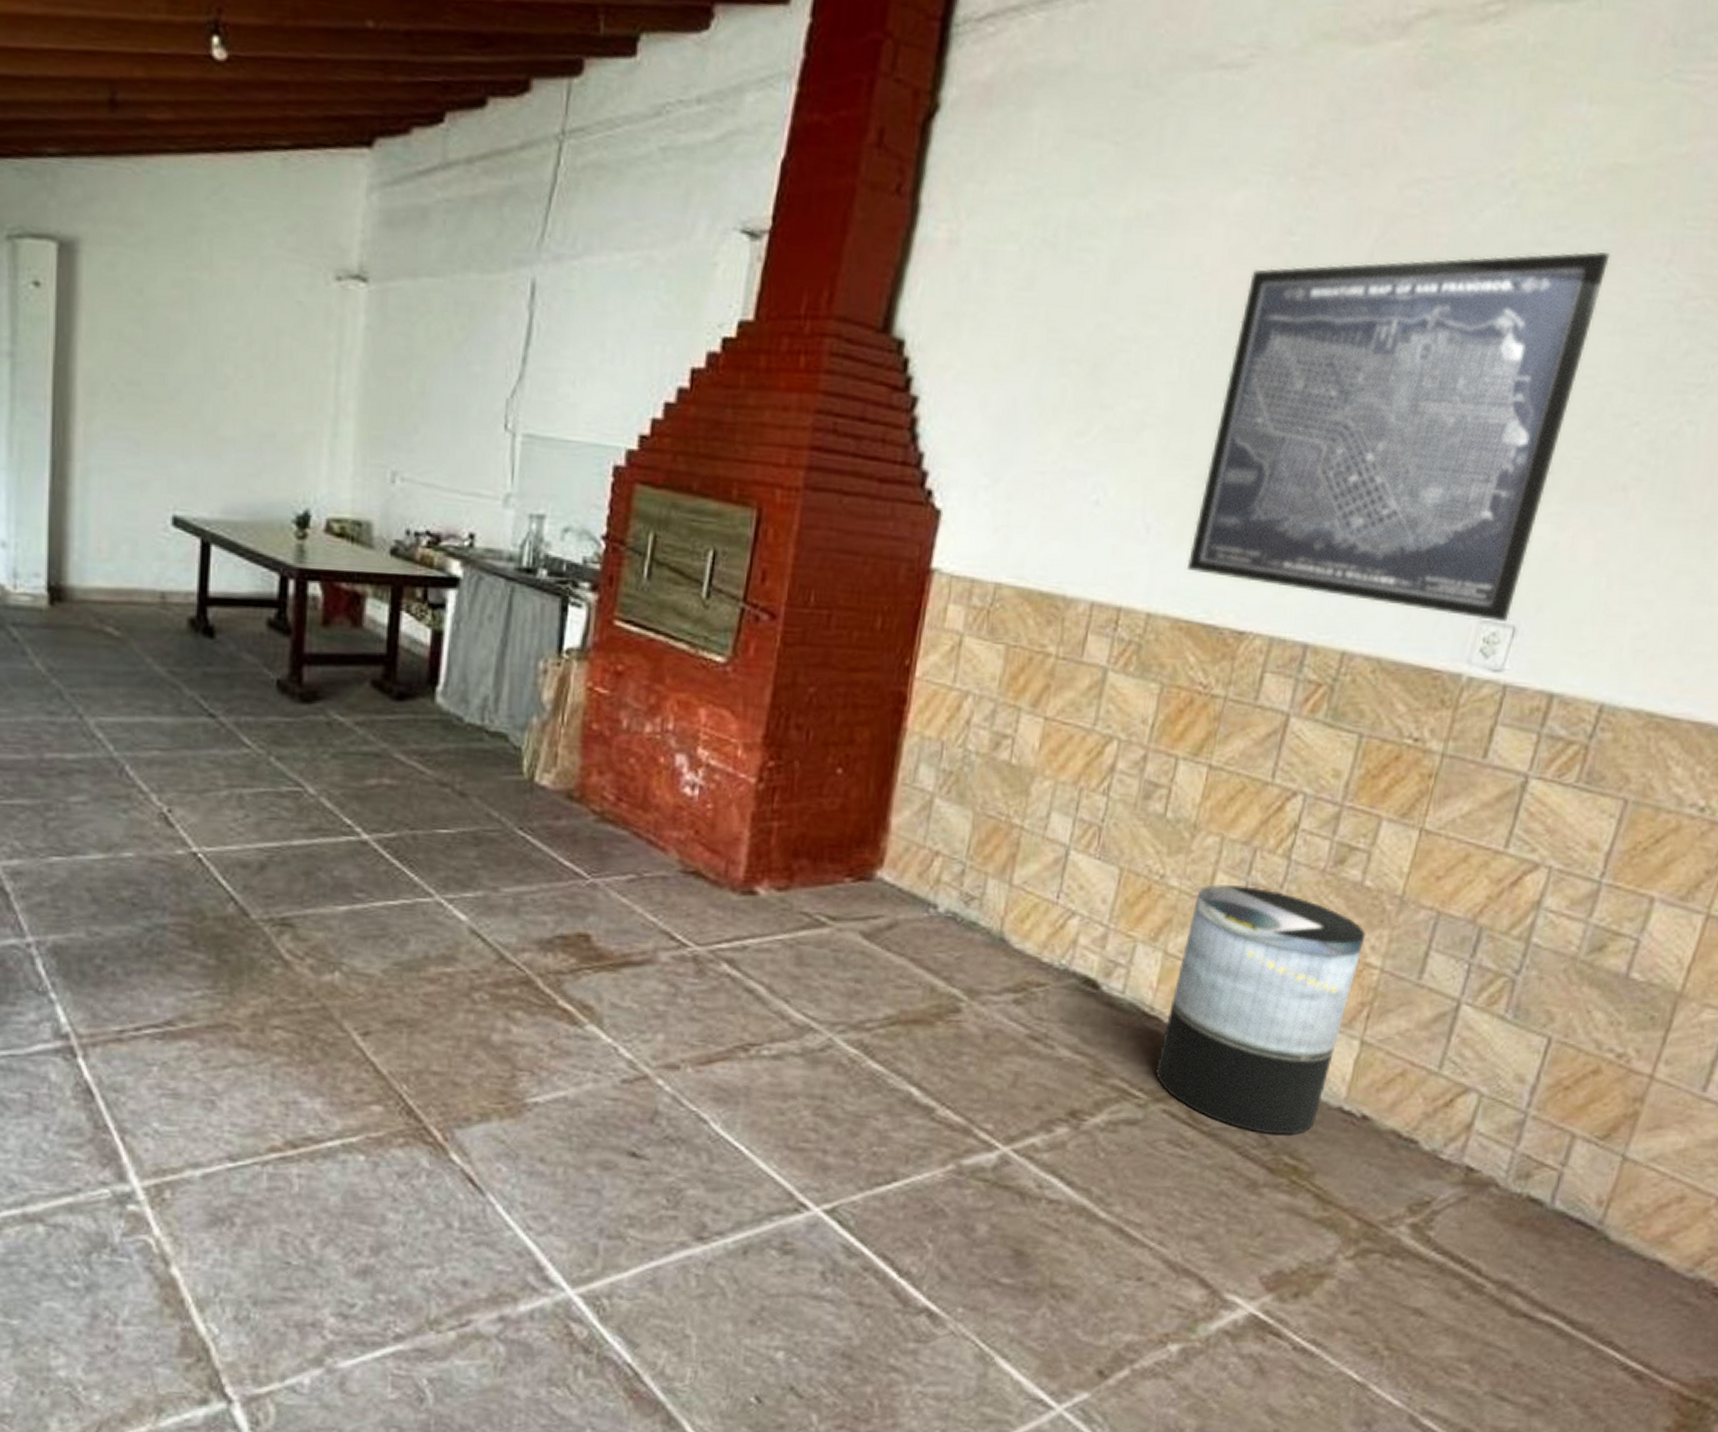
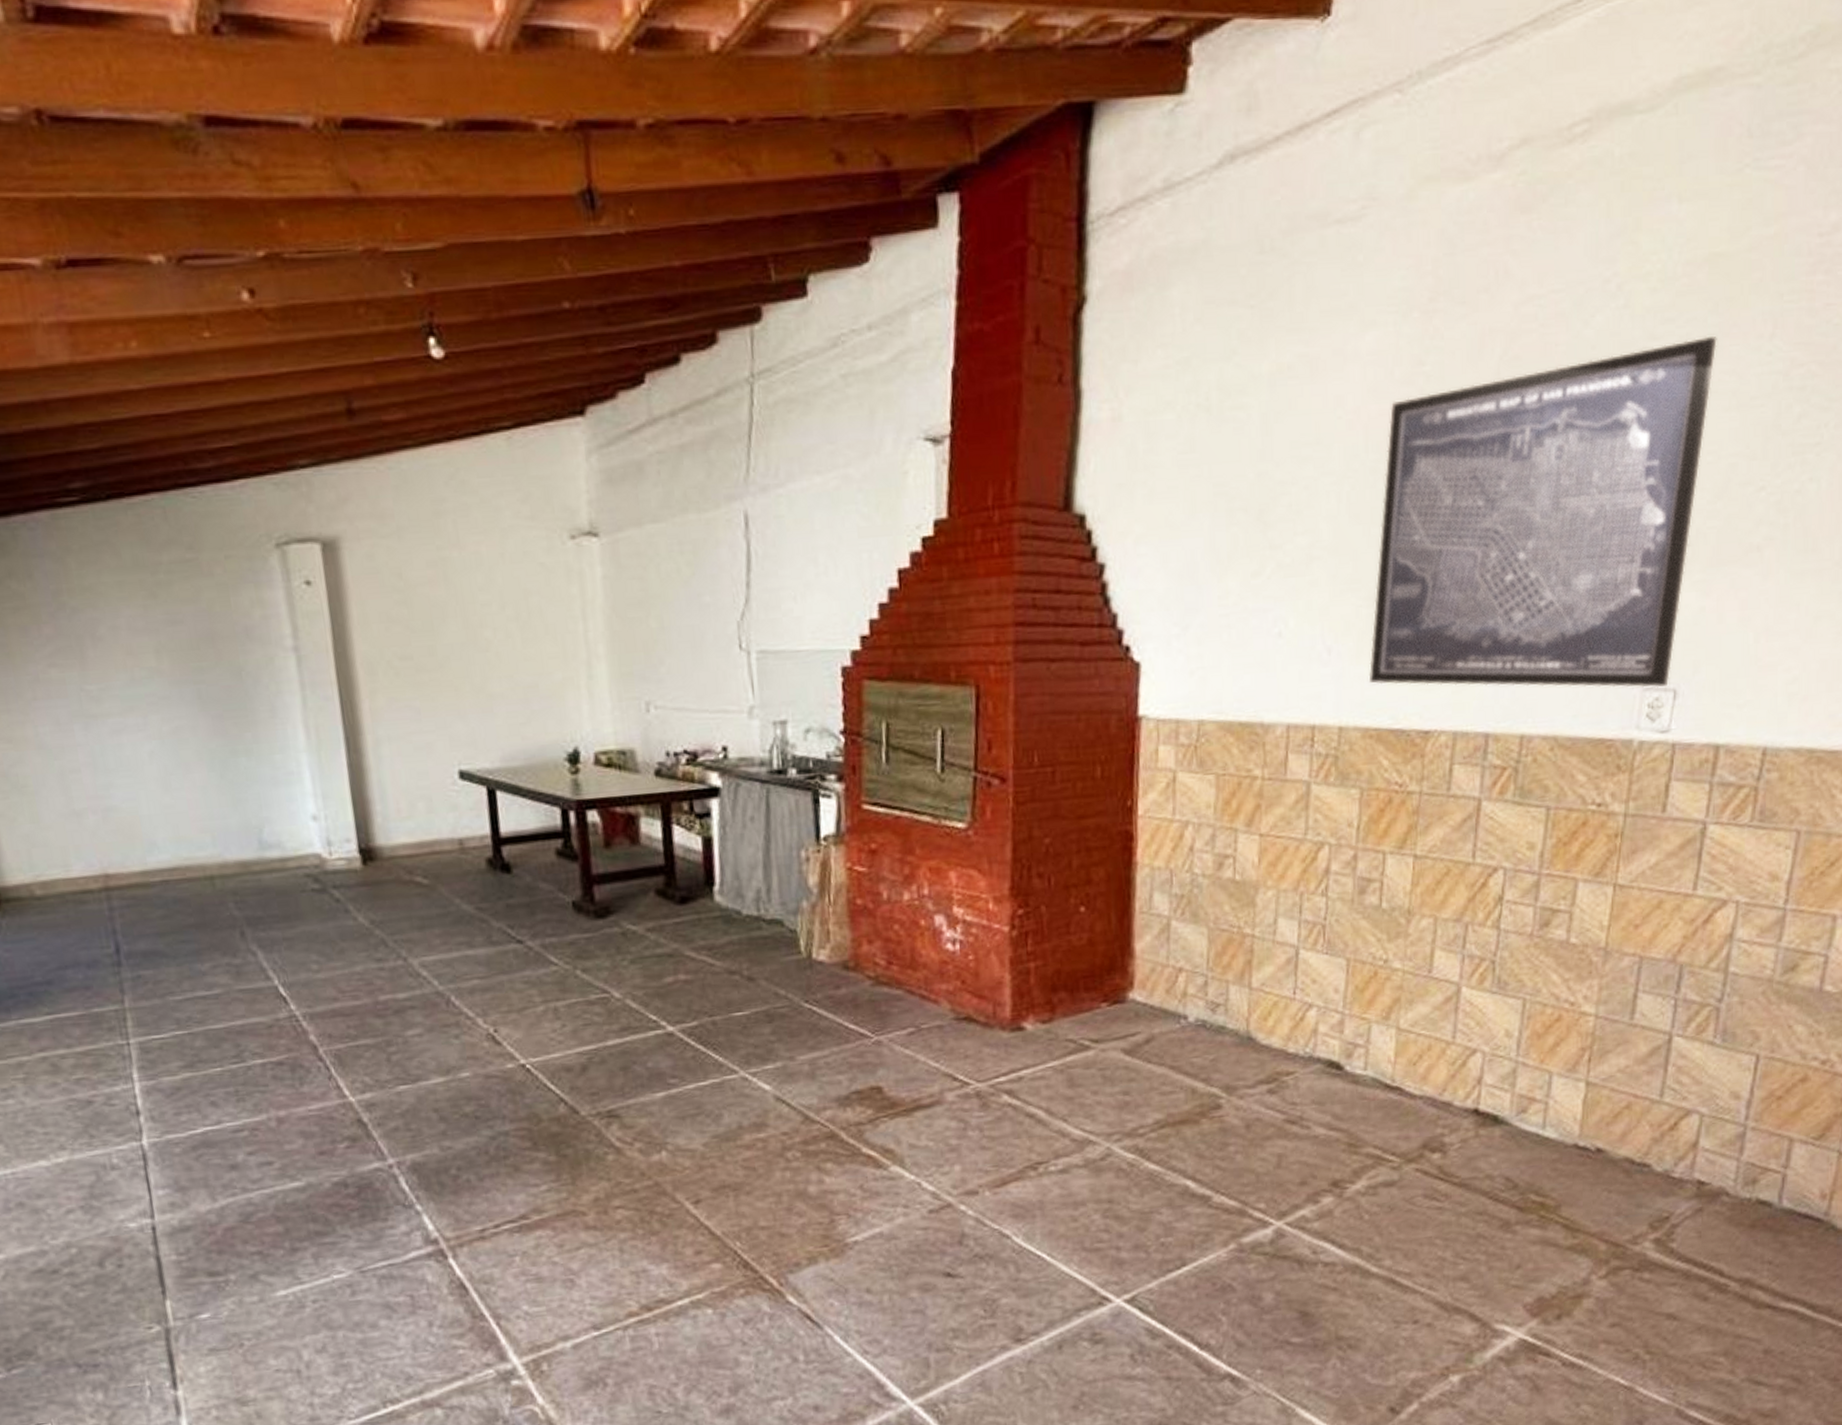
trash can: present [1155,883,1366,1136] -> none [1404,958,1577,1178]

